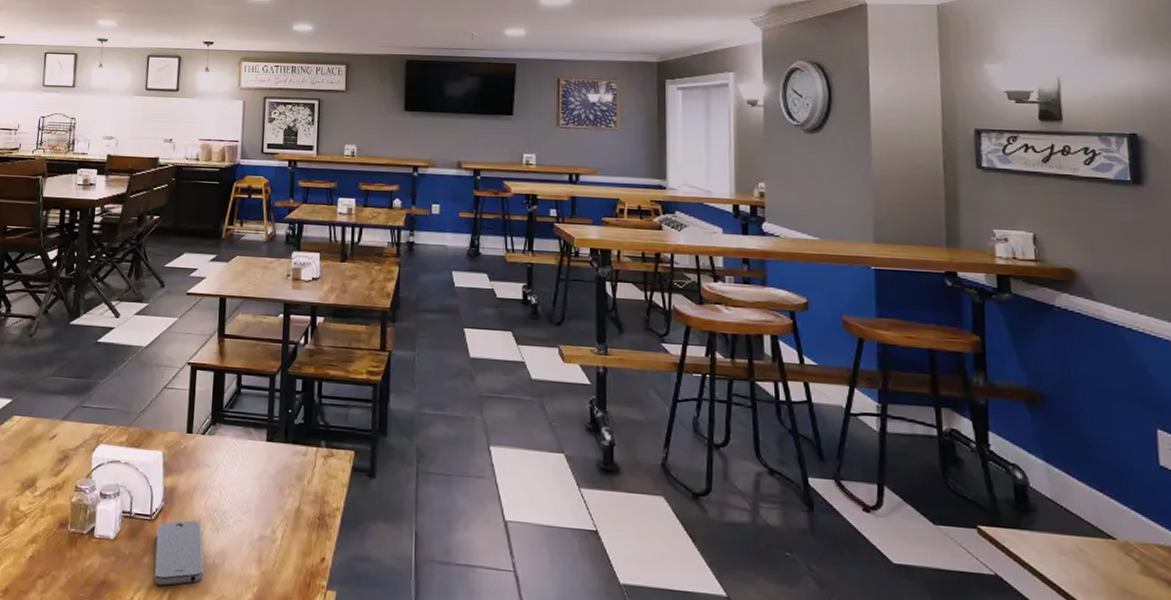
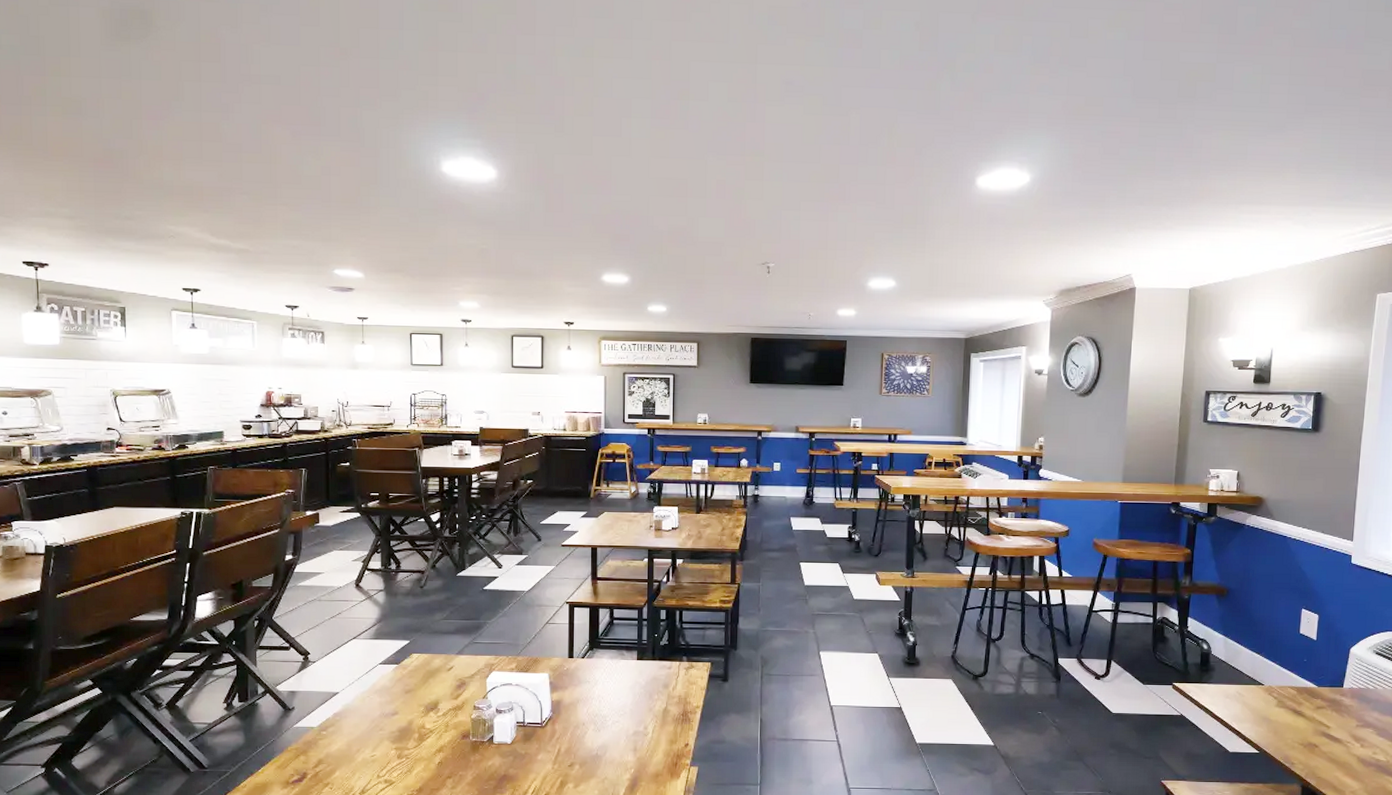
smartphone: present [154,520,204,586] -> none [547,724,589,775]

